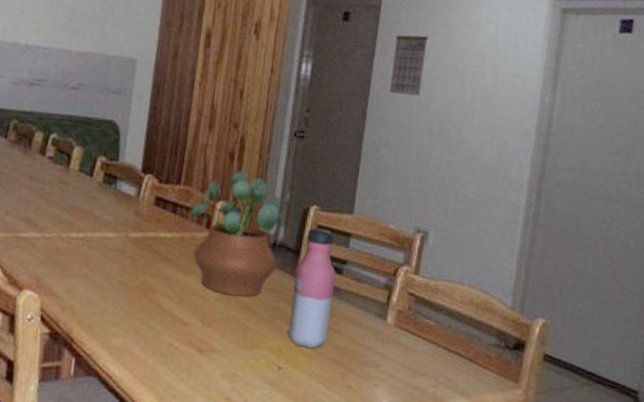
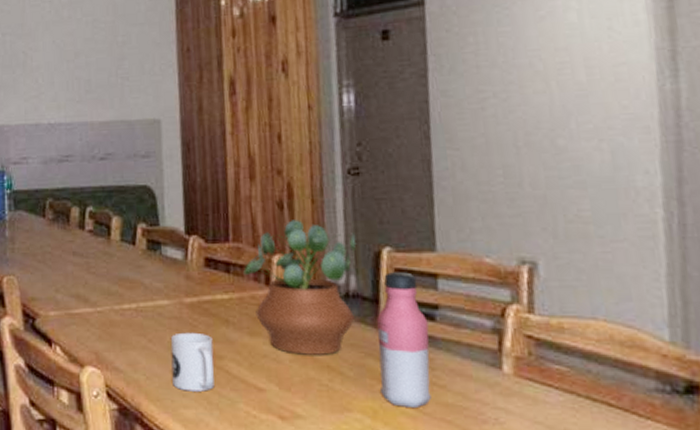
mug: none [106,265,150,322] -> present [170,332,215,392]
calendar: present [390,25,429,96] -> none [449,30,494,111]

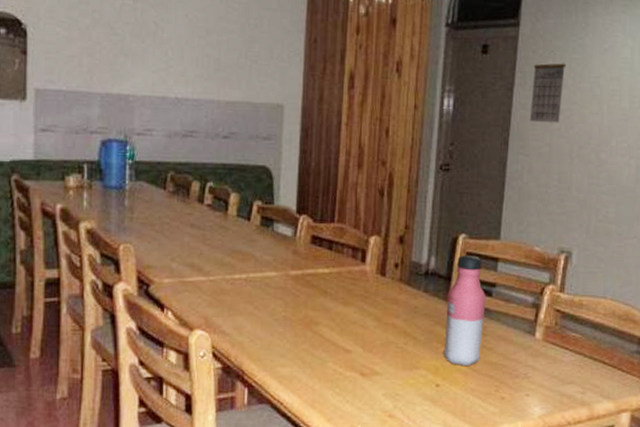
mug: present [170,332,215,392] -> none [273,301,312,353]
potted plant: present [243,220,357,356] -> none [344,206,440,324]
calendar: none [449,30,494,111] -> present [530,53,566,123]

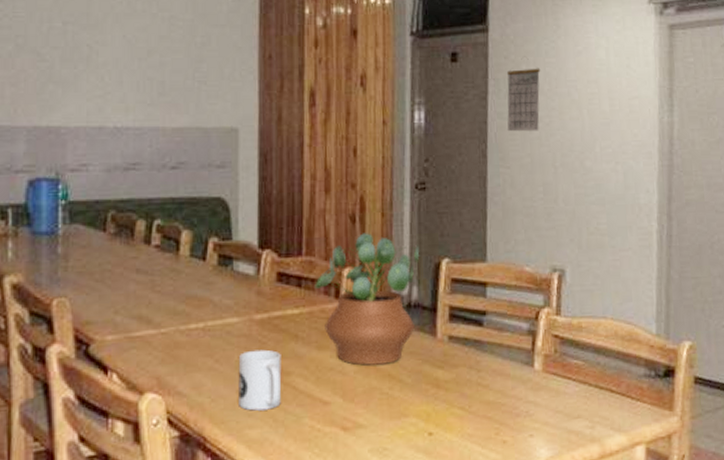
mug: none [273,301,312,353] -> present [238,349,282,411]
potted plant: none [344,206,440,324] -> present [315,233,420,366]
water bottle: present [443,255,486,367] -> none [434,281,477,409]

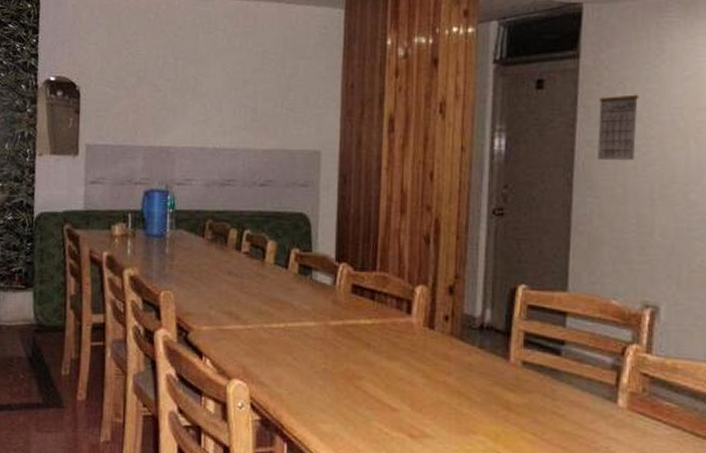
mug: present [238,349,282,411] -> none [313,353,353,408]
potted plant: present [315,233,420,366] -> none [387,254,495,382]

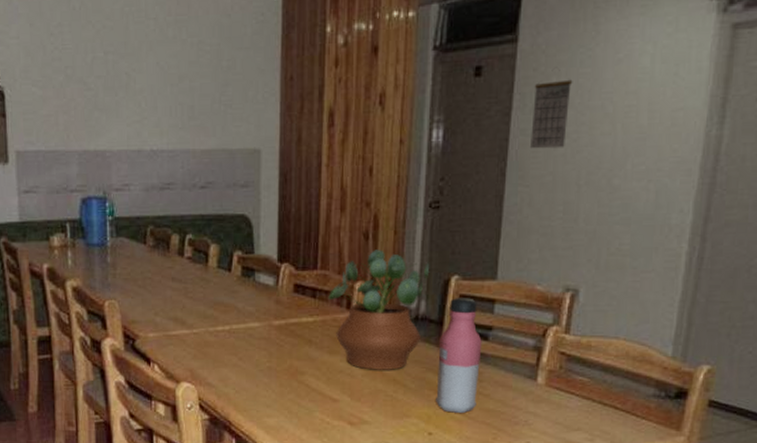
potted plant: none [387,254,495,382] -> present [328,249,430,371]
water bottle: none [505,308,554,435] -> present [436,298,482,414]

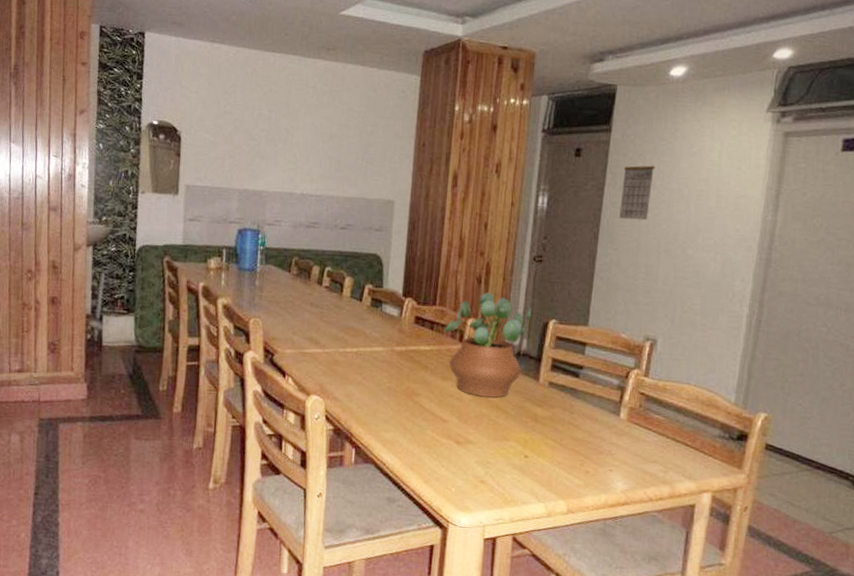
water bottle: present [436,298,482,414] -> none [532,339,574,441]

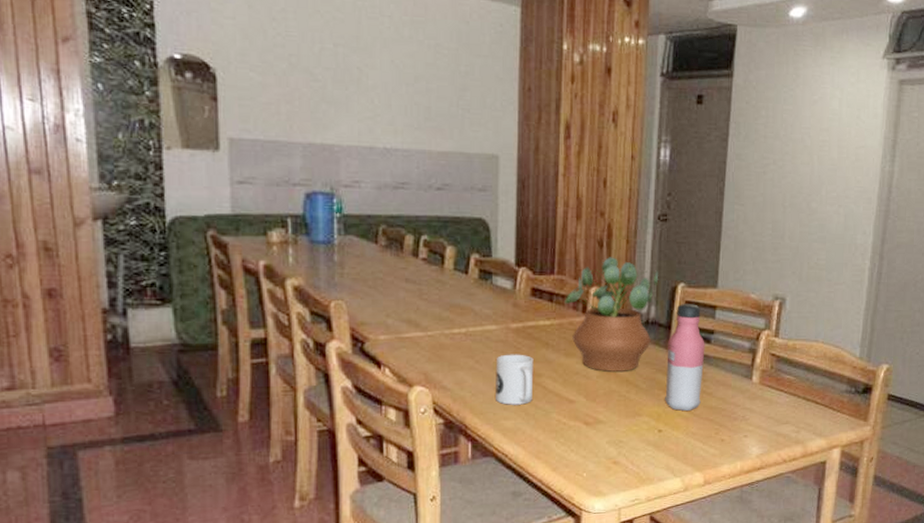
mug: none [378,373,414,420] -> present [496,354,534,405]
water bottle: none [532,339,574,441] -> present [665,304,705,412]
calendar: present [619,156,655,220] -> none [745,104,778,173]

